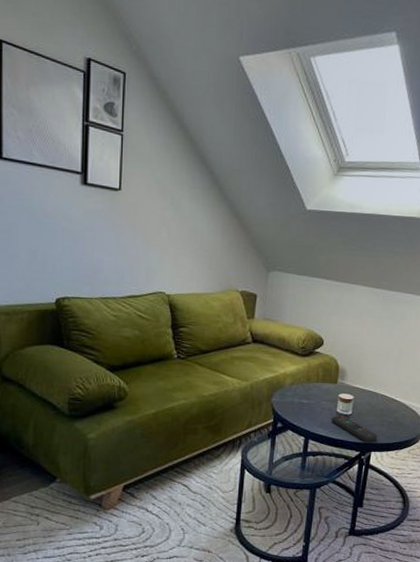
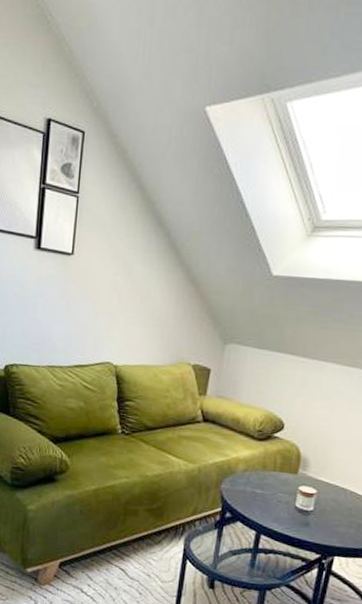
remote control: present [331,415,378,442] -> none [288,510,344,545]

